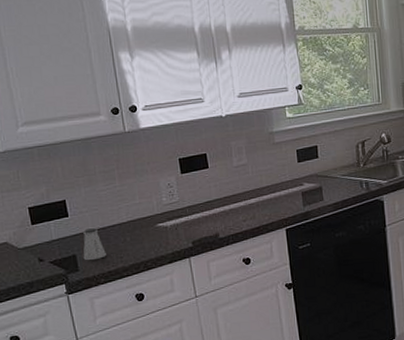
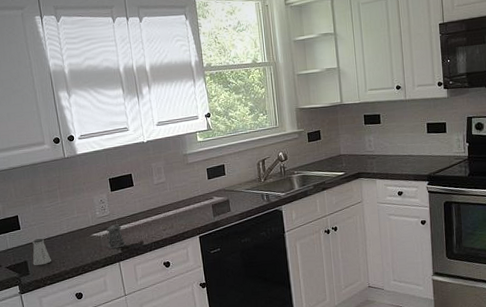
pepper shaker: none [166,213,199,242] -> present [99,224,127,249]

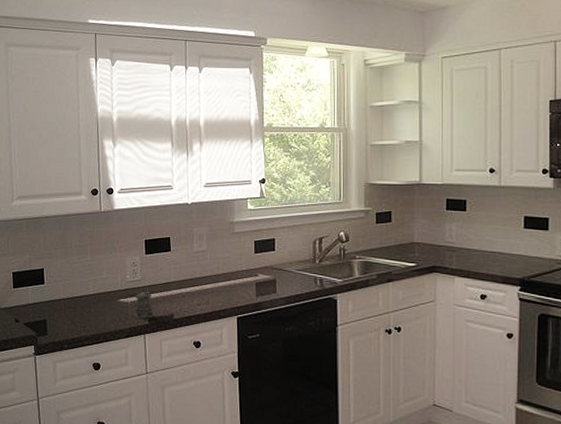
saltshaker: present [32,238,51,266] -> none [52,297,72,327]

